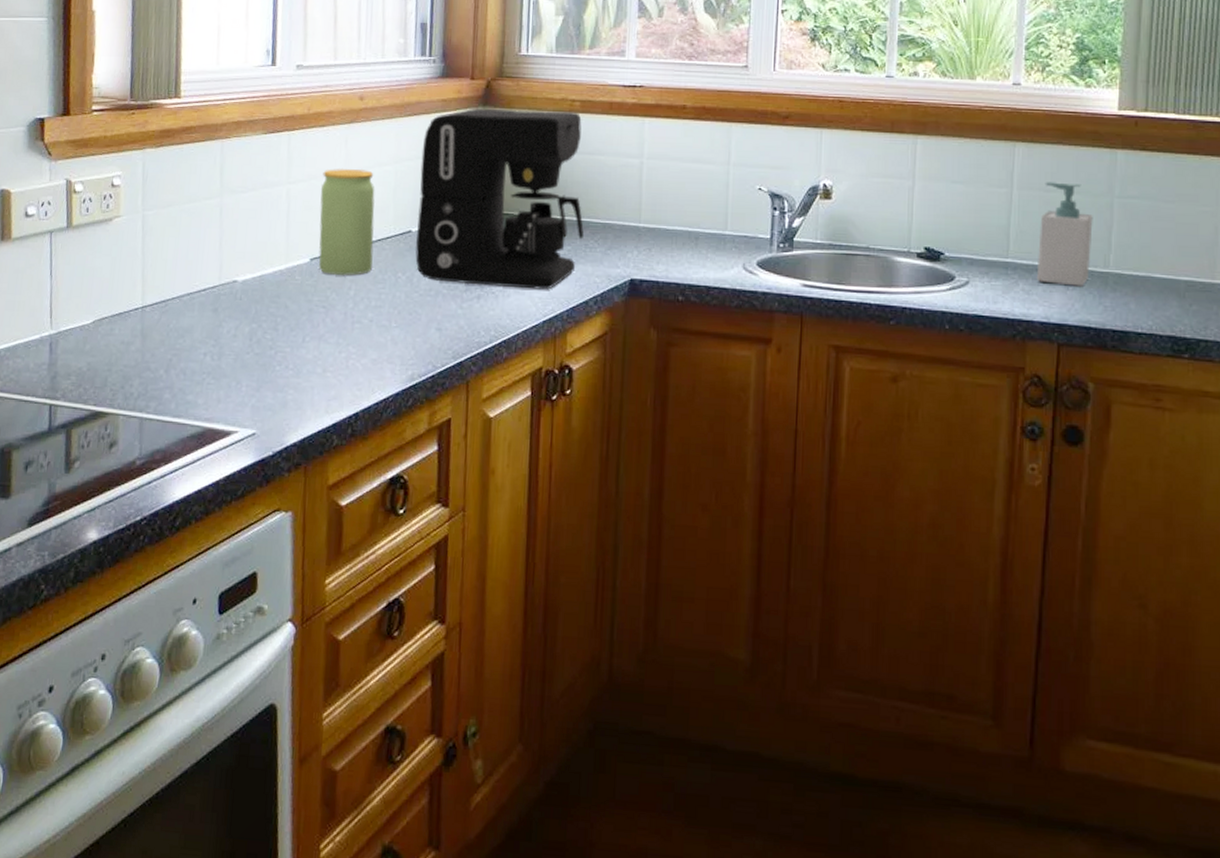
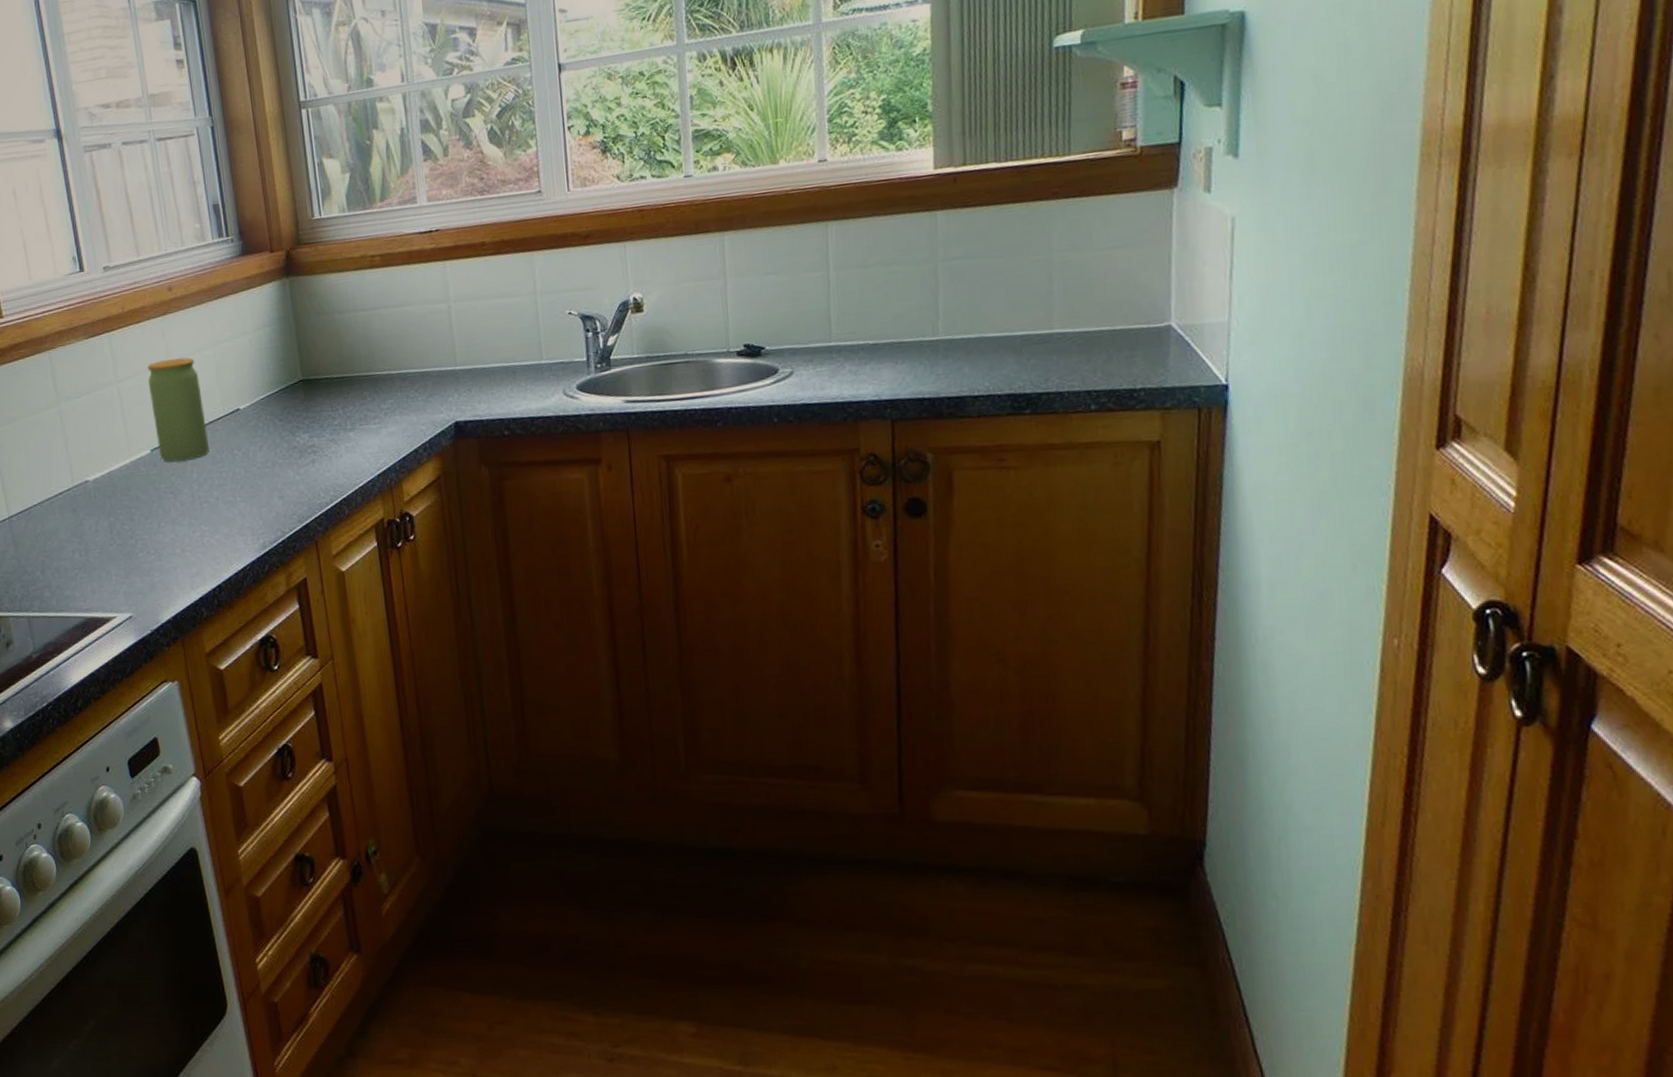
coffee maker: present [415,108,584,290] -> none [235,267,403,453]
soap bottle: present [1036,182,1093,286] -> none [861,254,918,361]

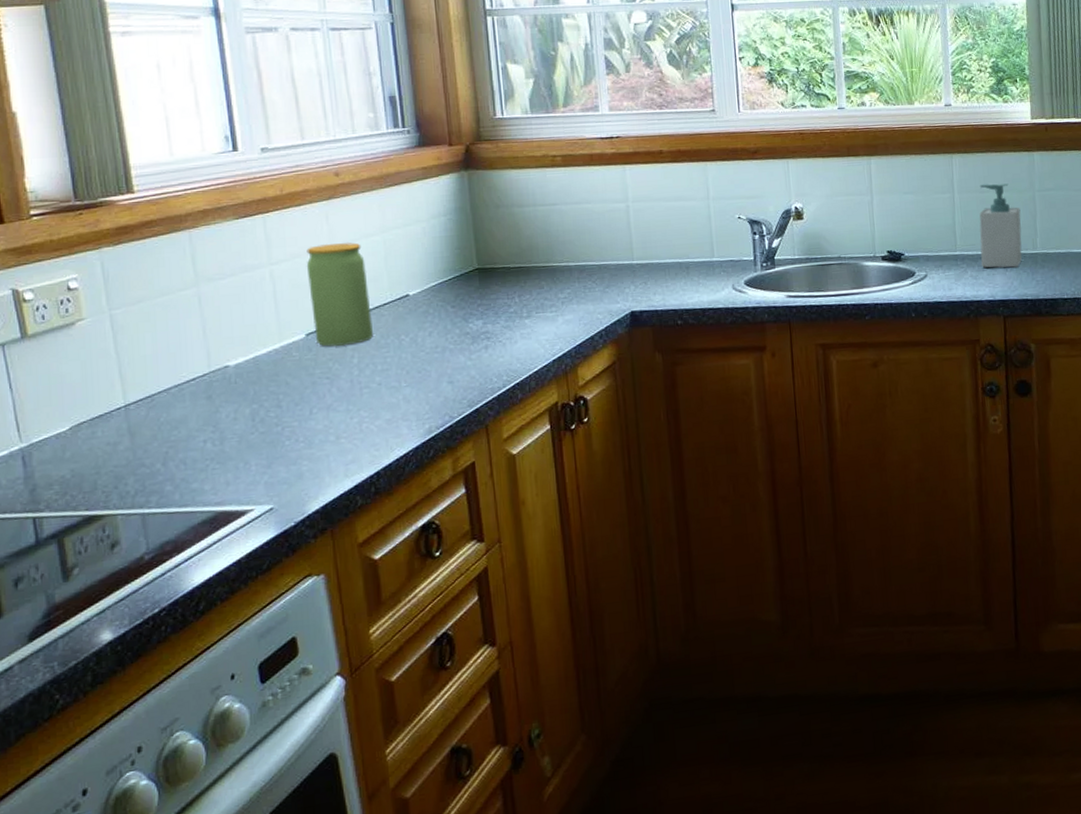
soap bottle: none [861,254,918,361] -> present [979,183,1022,268]

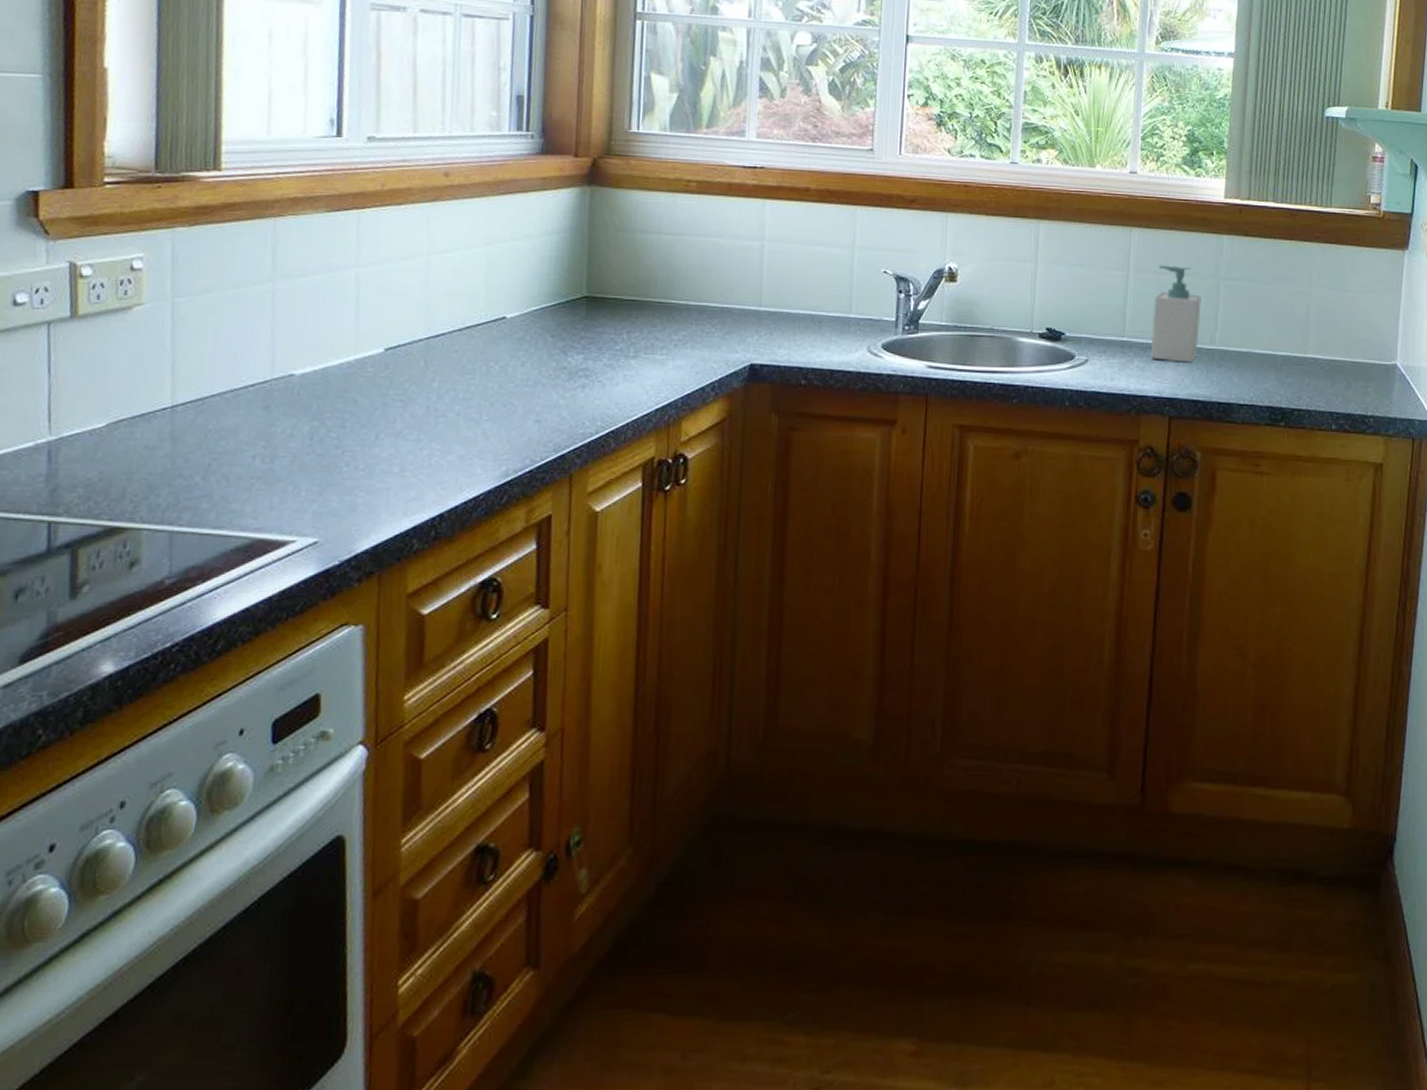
jar: present [306,242,373,347] -> none [395,249,463,366]

